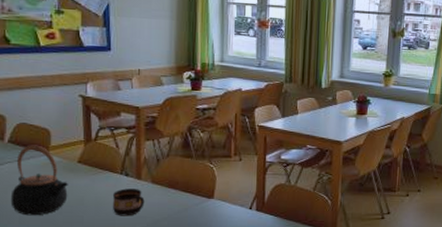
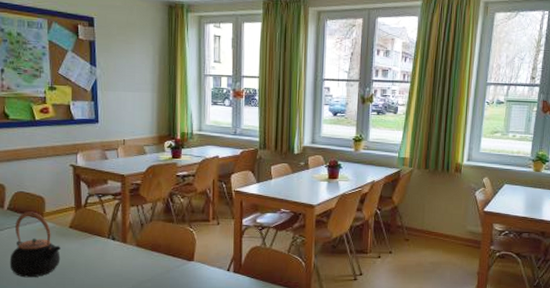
cup: present [112,188,145,216] -> none [100,252,130,278]

